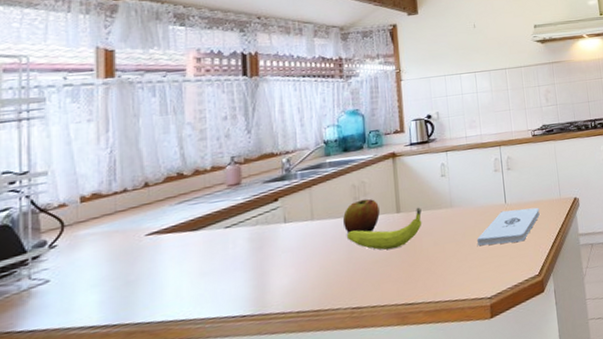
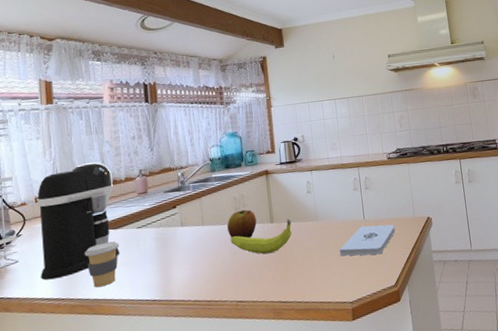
coffee maker: none [83,149,200,302] -> present [37,162,120,280]
coffee cup: none [150,245,200,307] -> present [85,241,120,288]

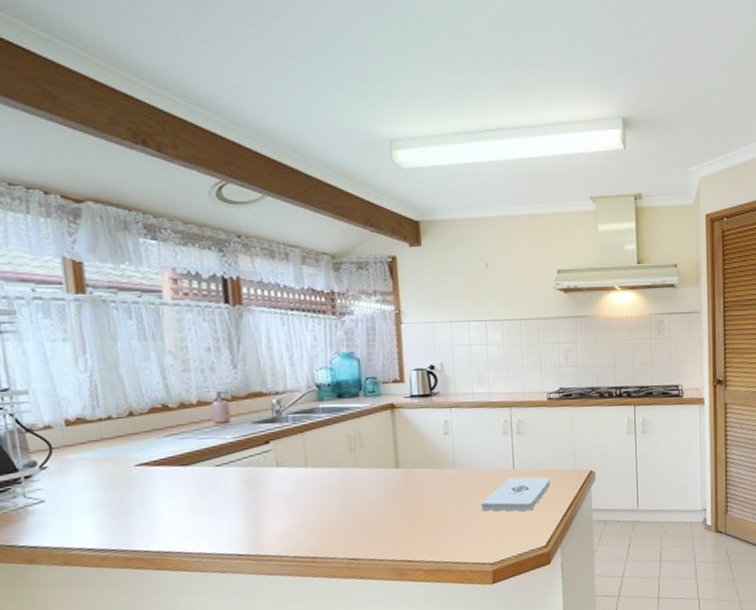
coffee maker: present [37,162,120,280] -> none [68,378,192,526]
coffee cup: present [85,241,120,288] -> none [142,481,191,538]
apple: present [226,209,257,238] -> none [337,450,377,485]
fruit: present [231,219,292,254] -> none [343,464,423,505]

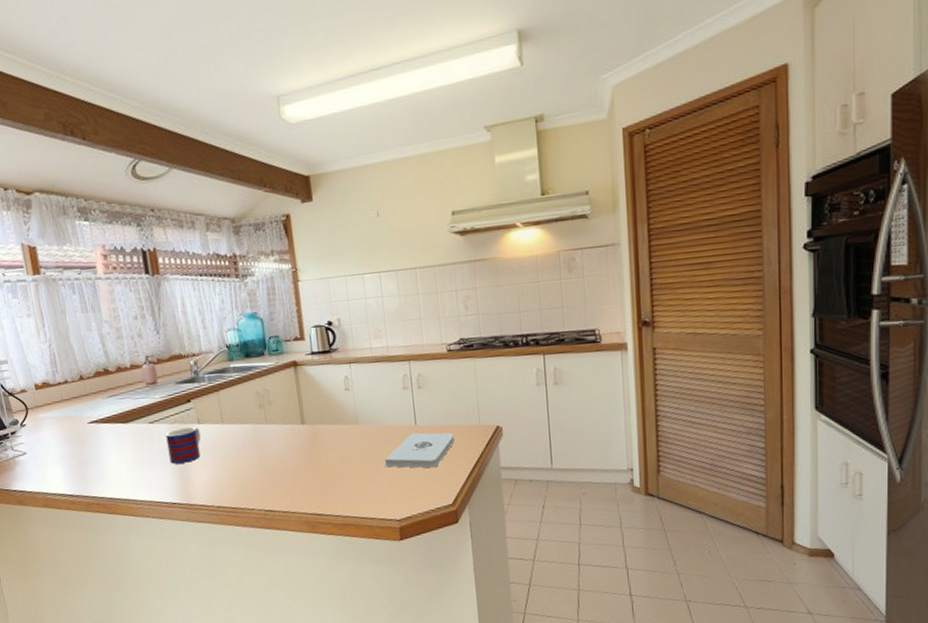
mug: none [236,470,279,511] -> present [166,426,201,464]

